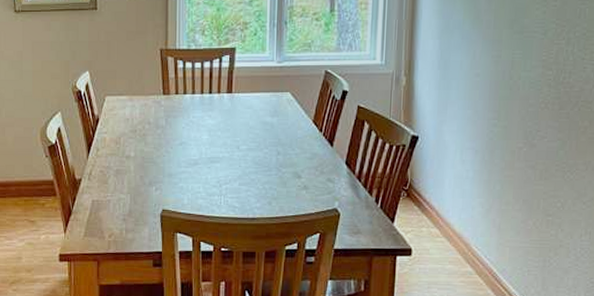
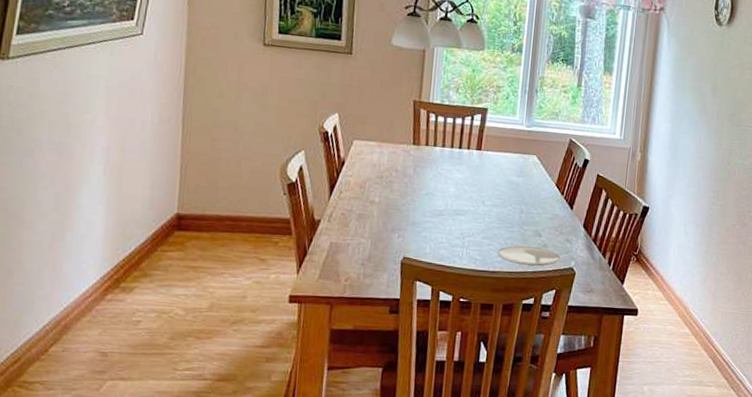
plate: none [256,189,323,209] -> present [497,245,561,266]

